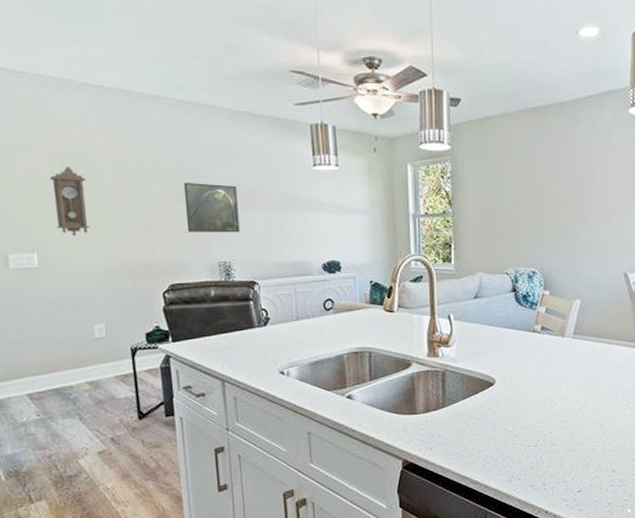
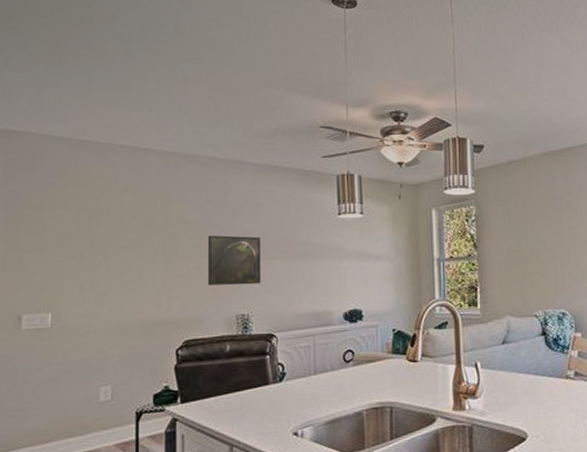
pendulum clock: present [50,167,90,237] -> none [75,224,112,295]

